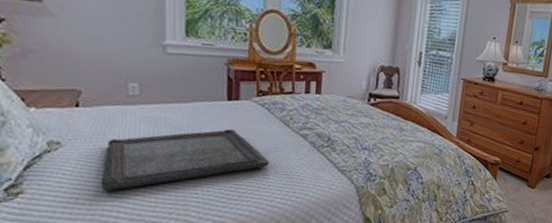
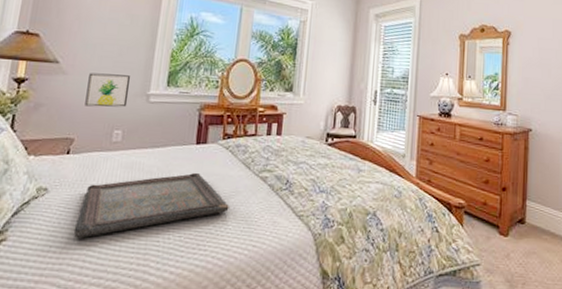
wall art: none [85,16,140,58] -> present [85,73,130,107]

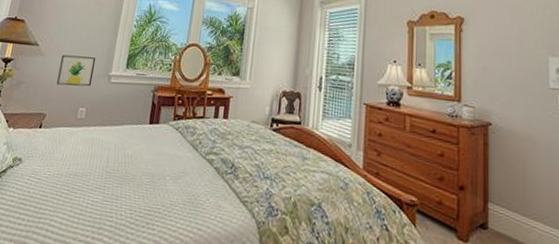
serving tray: present [74,172,229,239] -> none [40,151,177,209]

